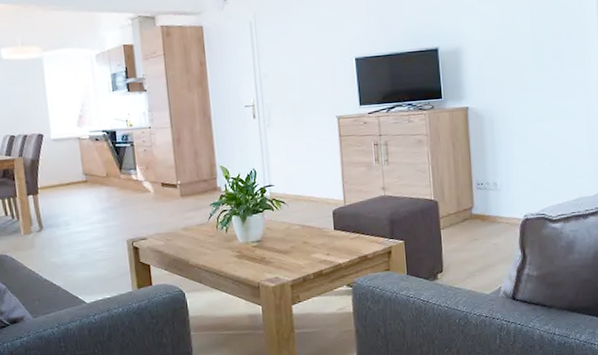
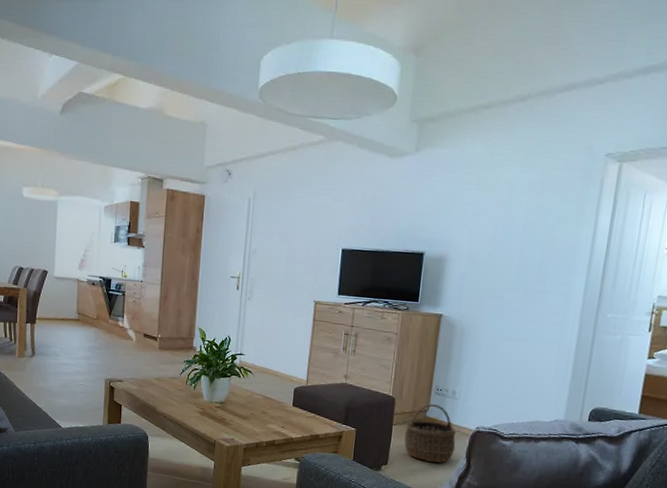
wicker basket: none [453,200,508,261] -> present [404,404,456,463]

